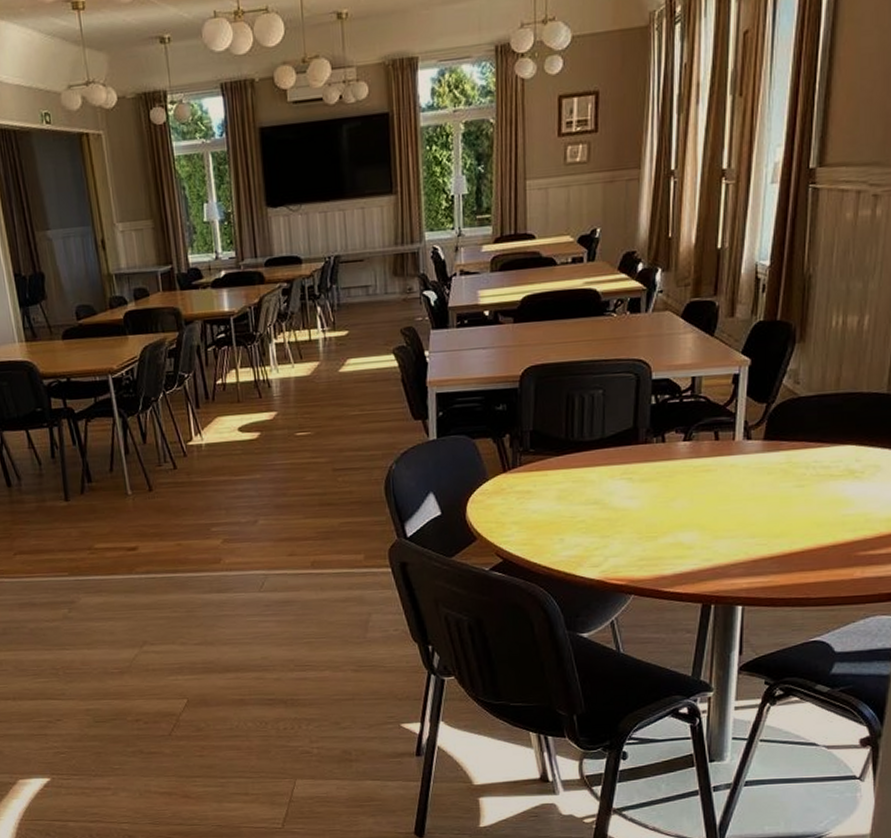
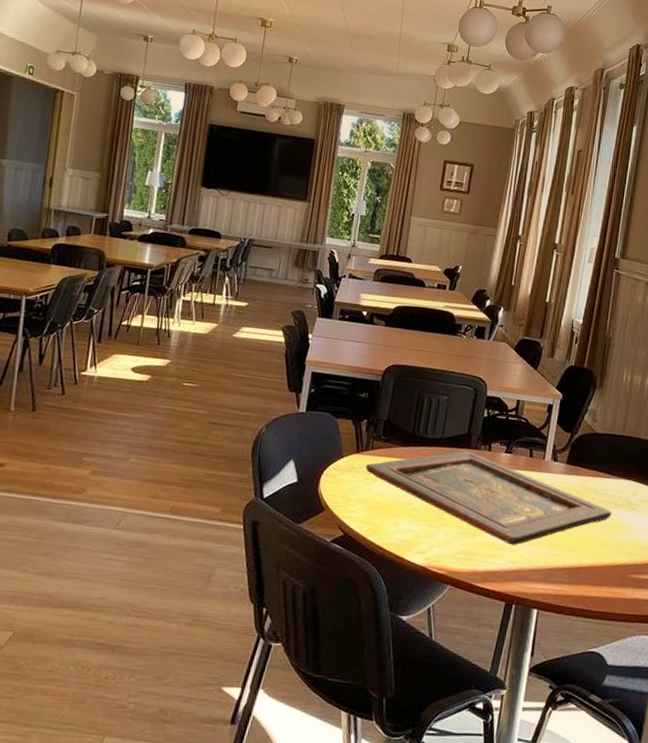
religious icon: none [515,446,828,542] -> present [365,450,612,545]

